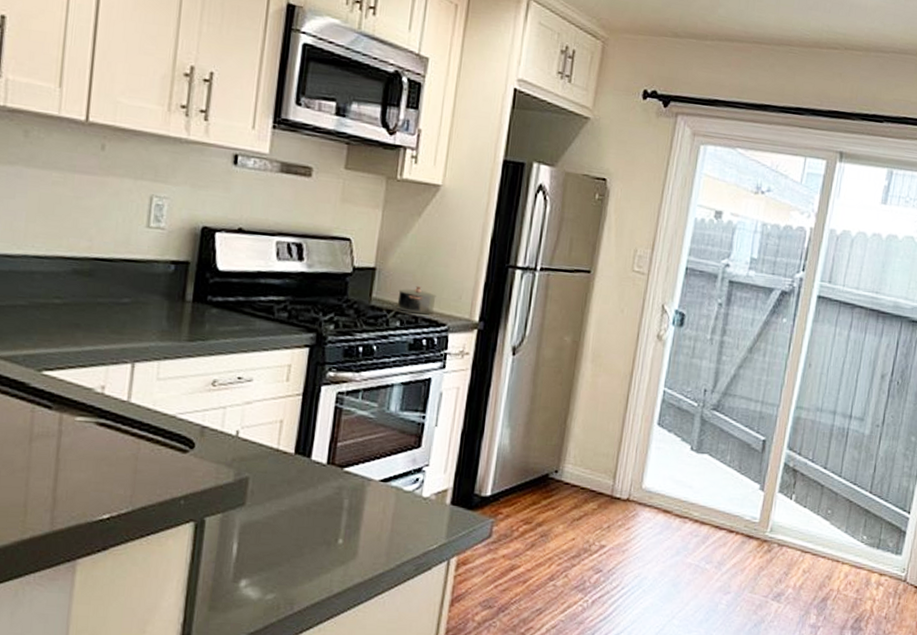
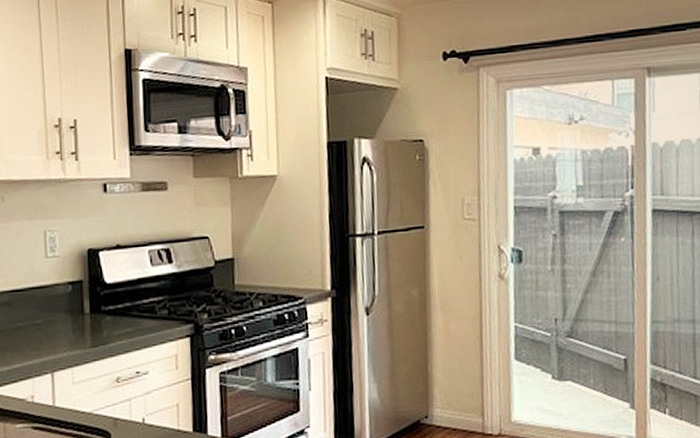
cooking pot: present [397,286,436,315] -> none [256,267,290,293]

